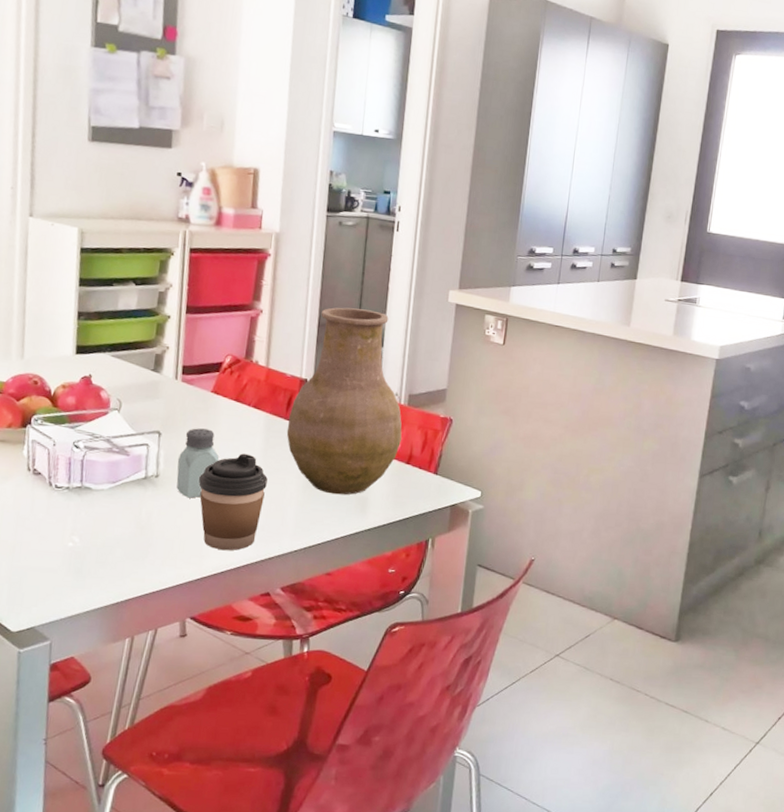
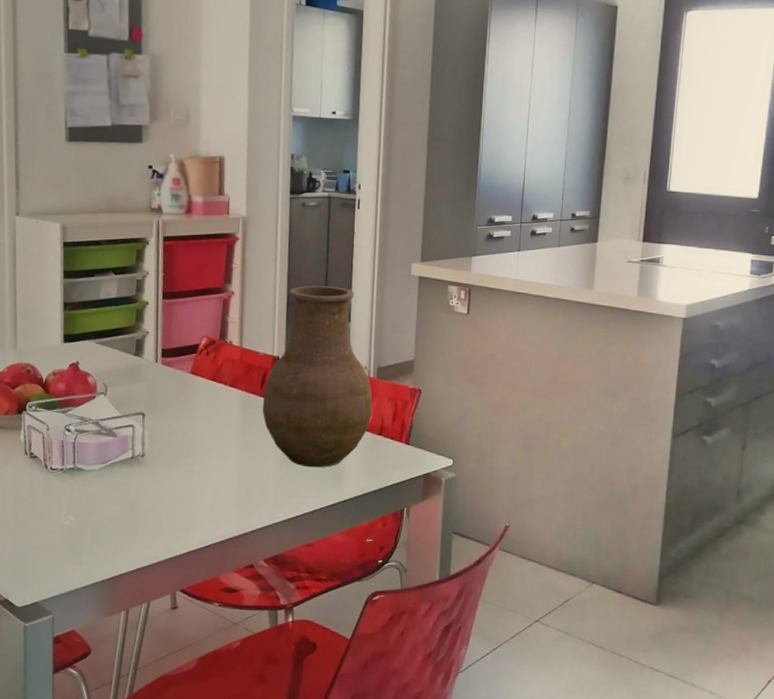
saltshaker: present [176,428,219,498] -> none [161,408,200,476]
coffee cup: present [198,453,268,551] -> none [182,431,246,525]

